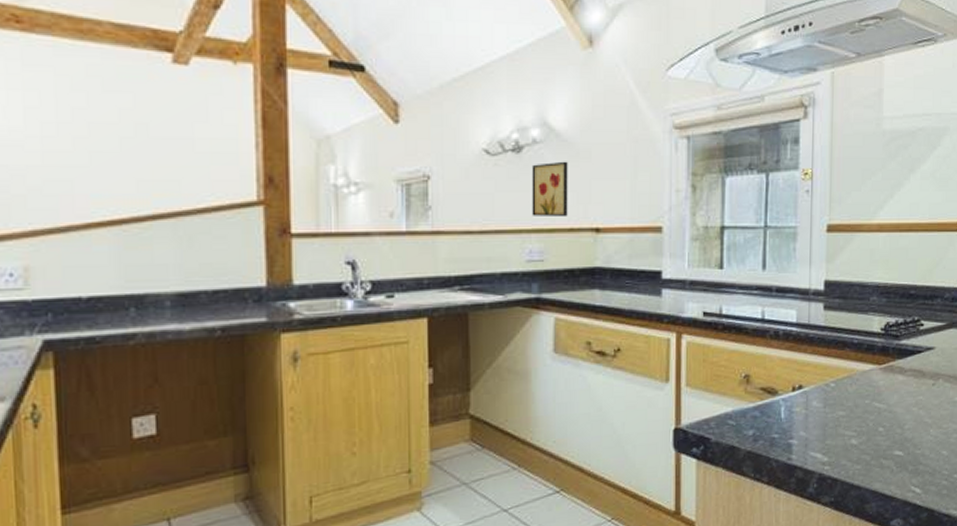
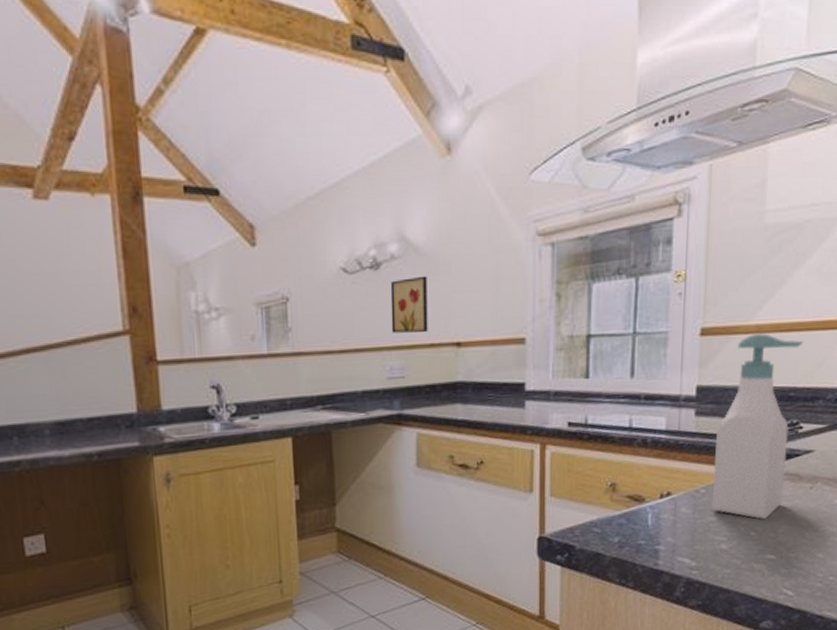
soap bottle: none [841,233,922,415] -> present [711,333,804,520]

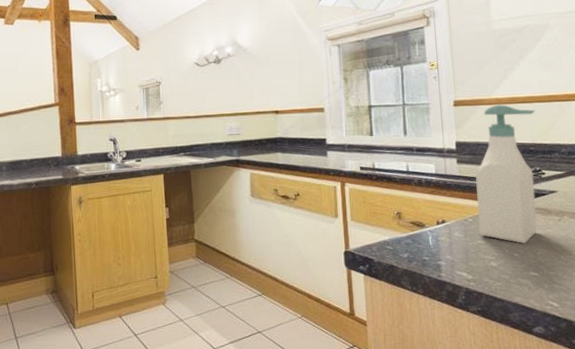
wall art: present [390,275,428,333] -> none [228,67,255,105]

